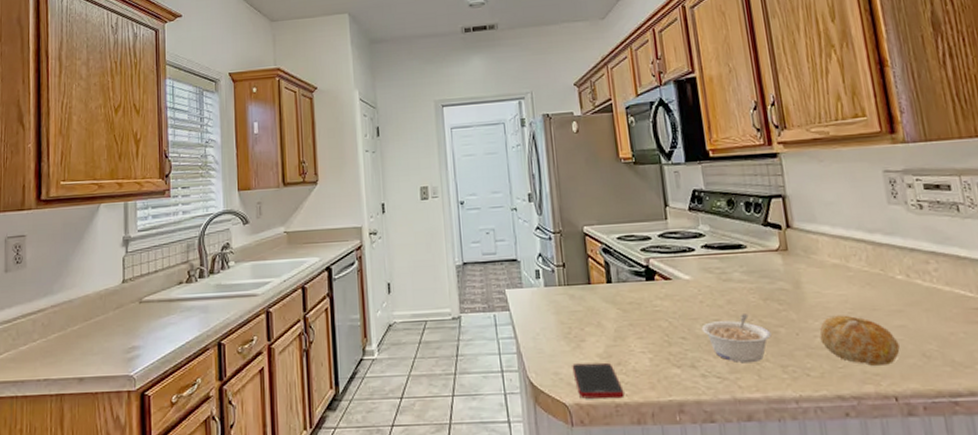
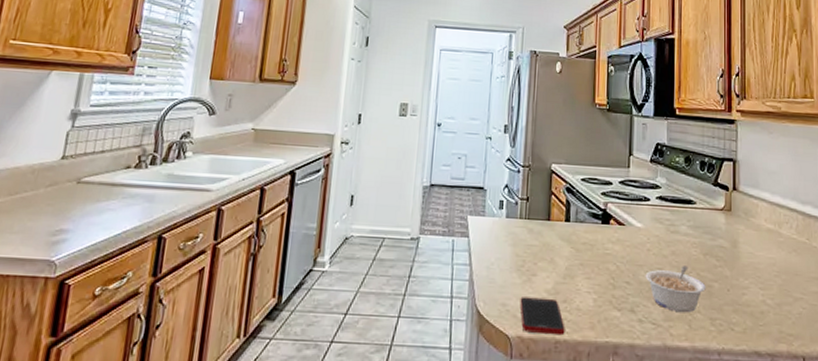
fruit: present [819,315,900,366] -> none [747,276,813,327]

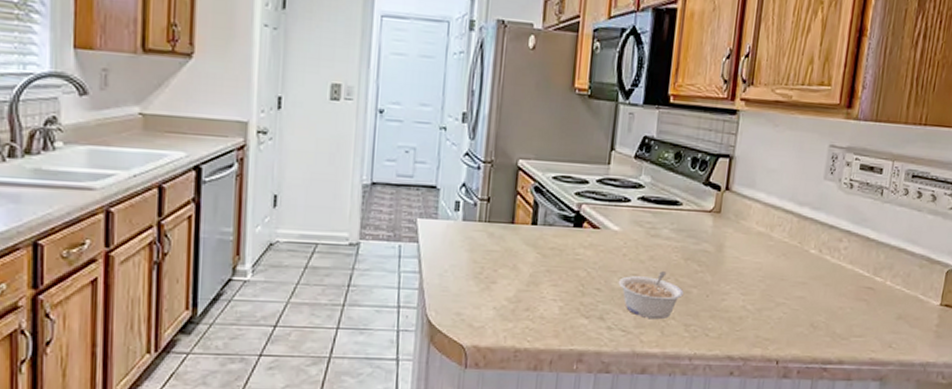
cell phone: present [520,297,565,336] -> none [476,305,527,344]

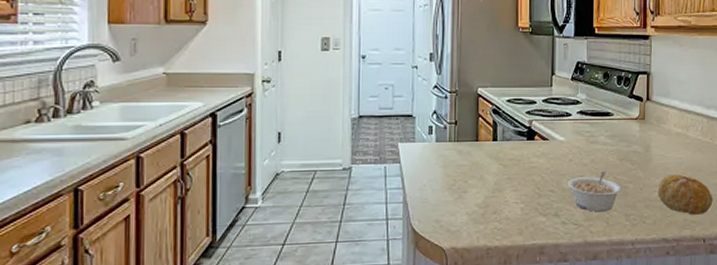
fruit: none [727,281,794,331] -> present [658,174,713,215]

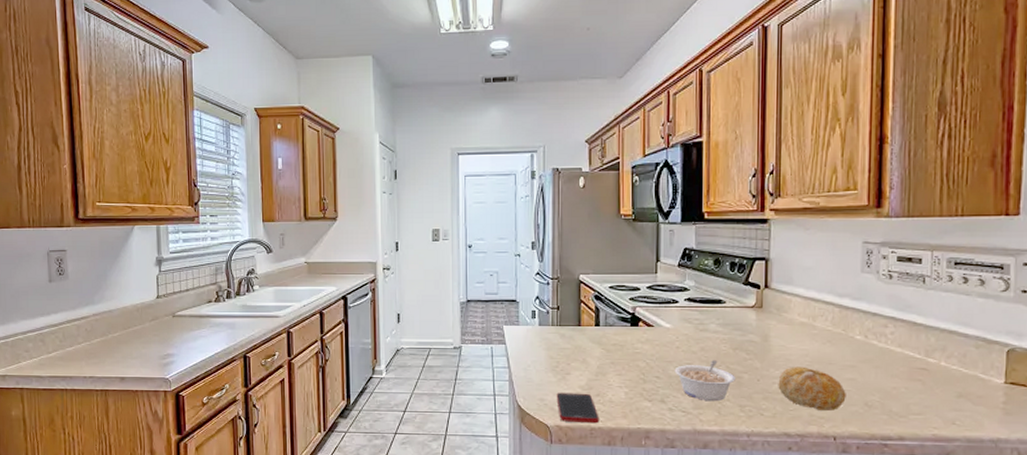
cell phone: none [453,211,496,244] -> present [556,392,599,424]

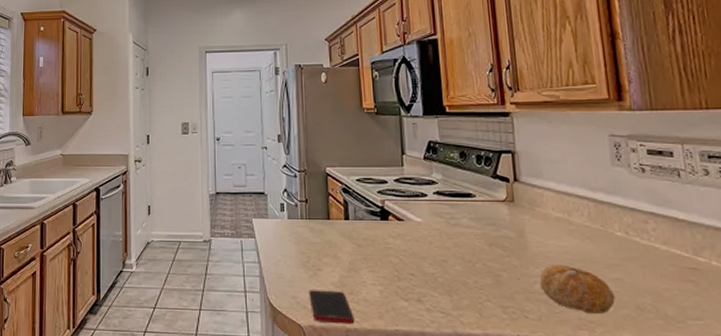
legume: present [674,360,735,402] -> none [429,257,494,302]

